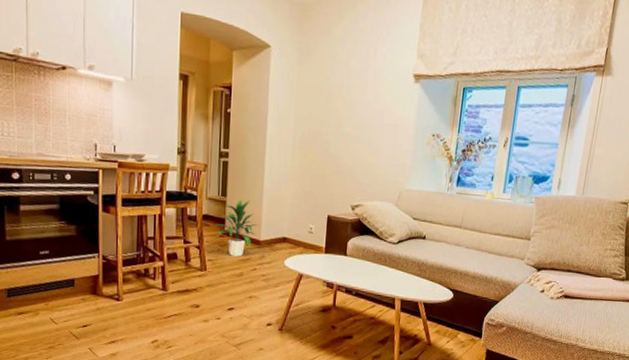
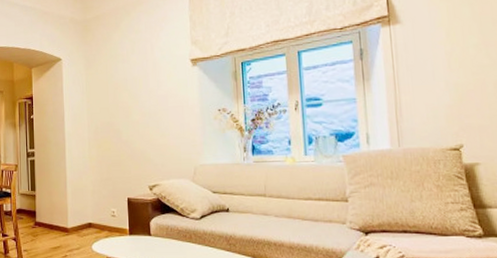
indoor plant: present [214,199,258,257] -> none [27,191,65,245]

